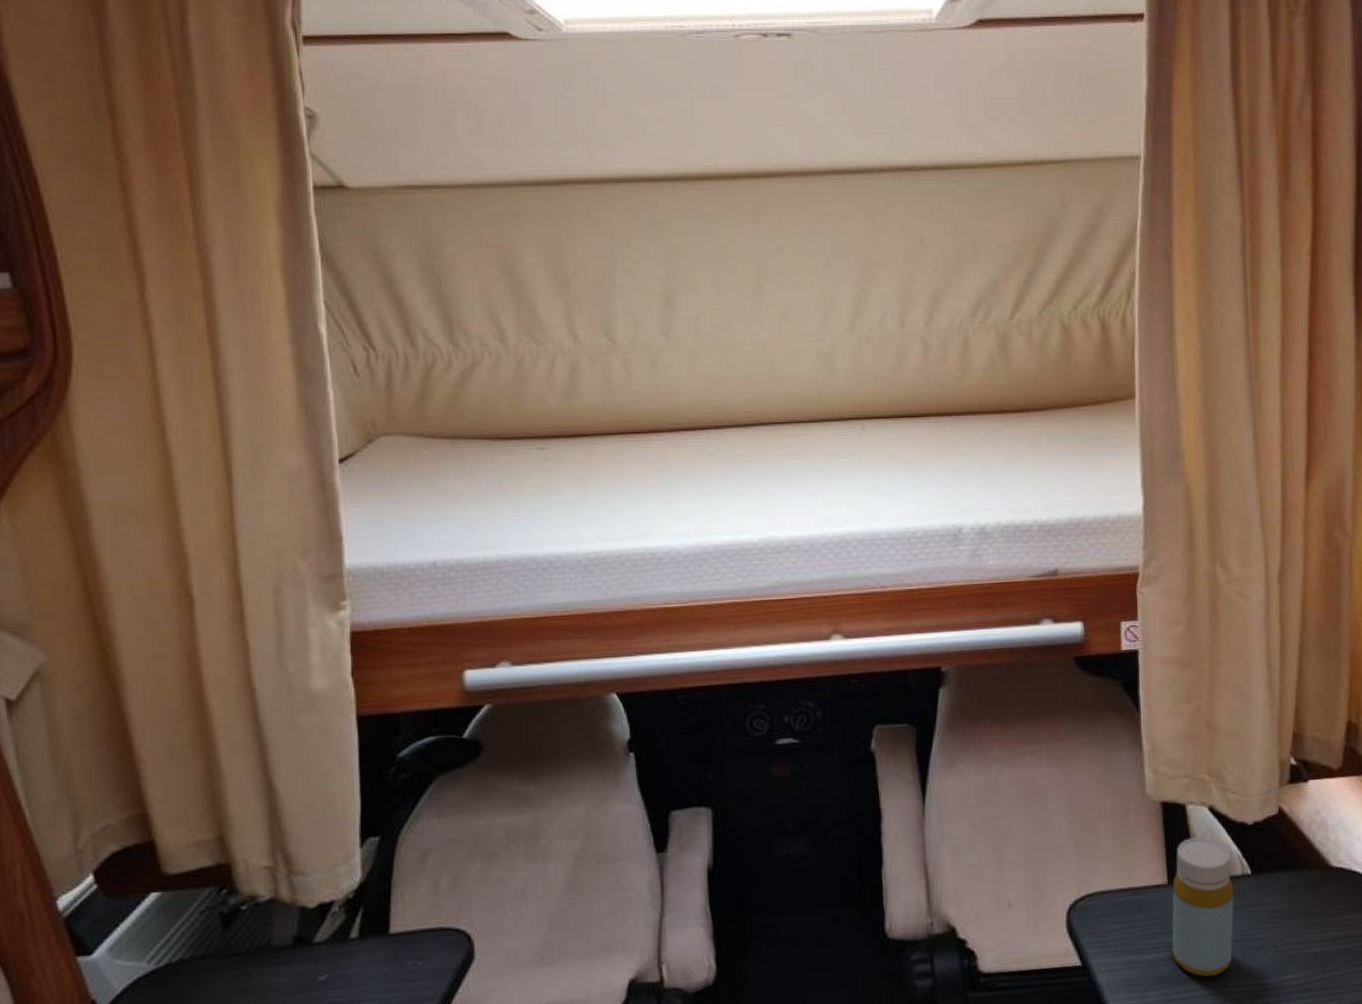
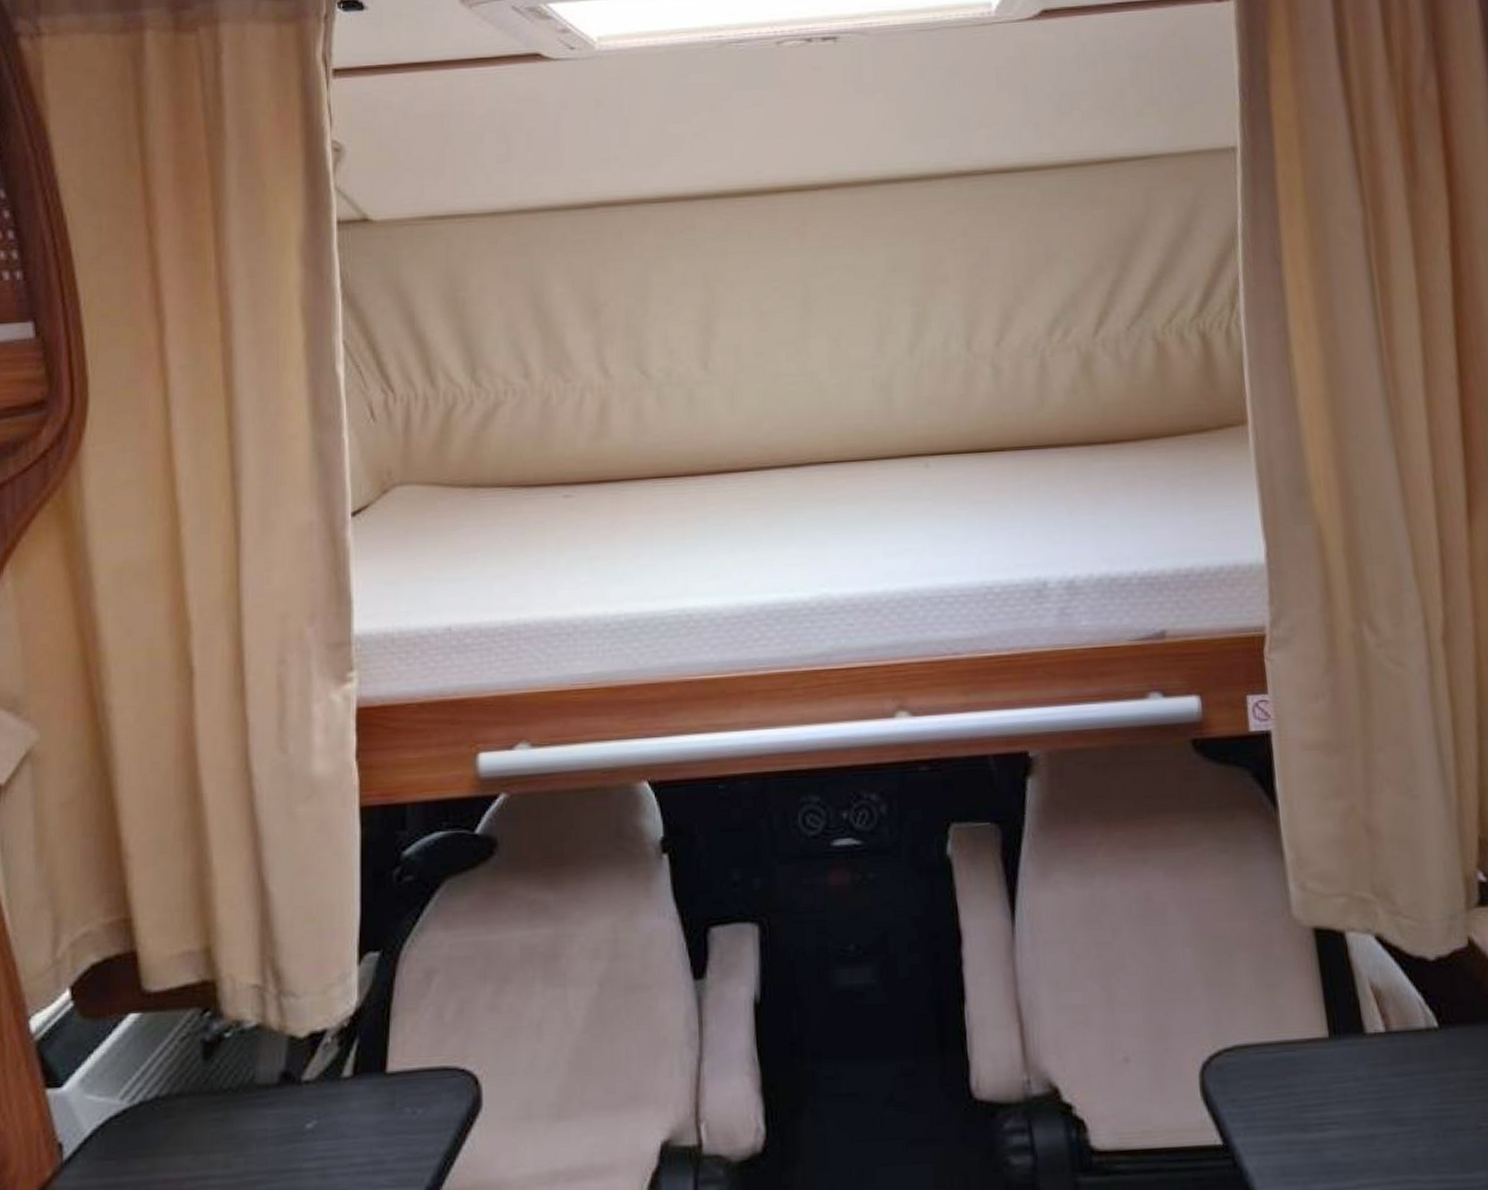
bottle: present [1172,836,1234,977] -> none [1335,974,1423,1168]

